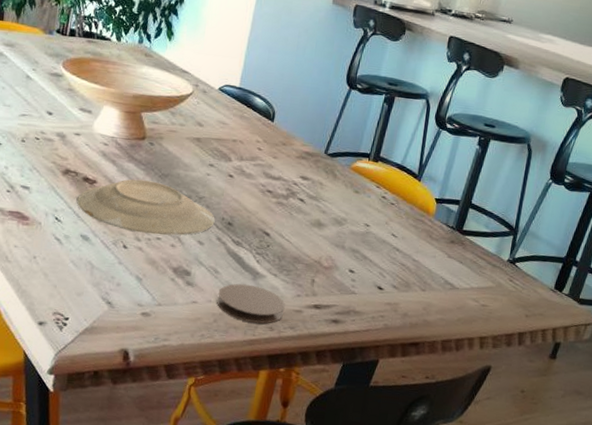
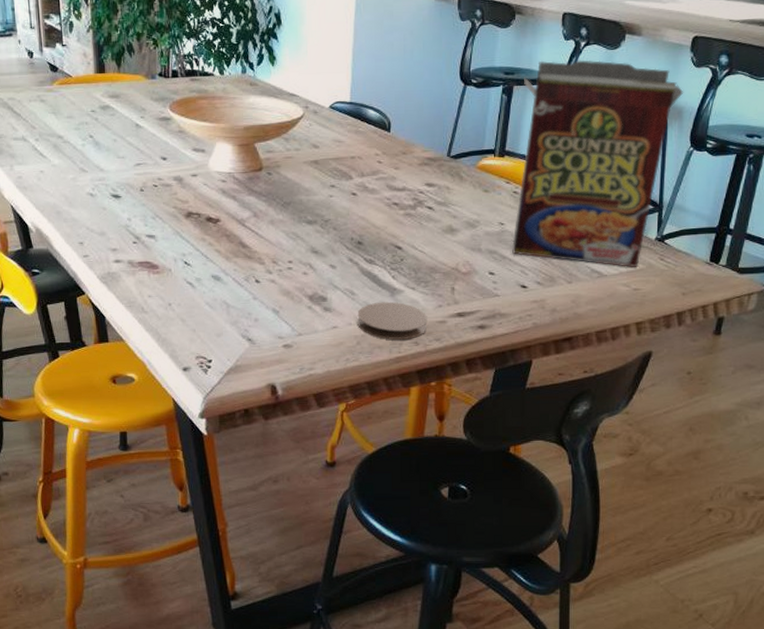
plate: present [77,179,215,236] -> none [203,211,344,265]
cereal box: none [373,77,550,284] -> present [512,60,684,267]

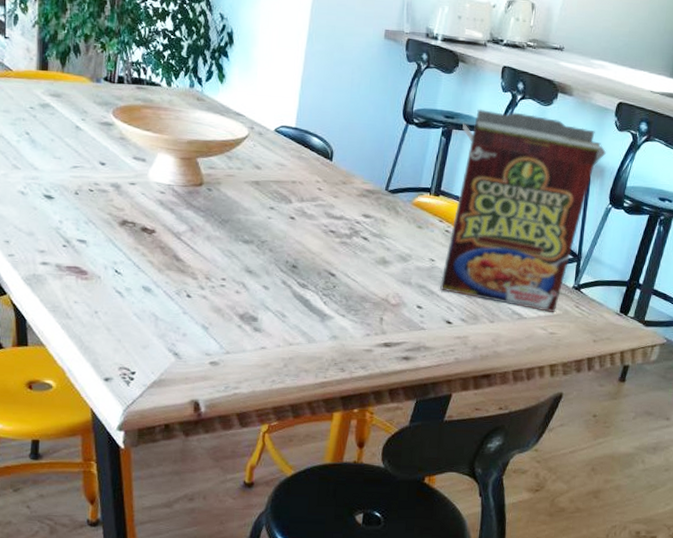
coaster: present [357,301,428,340] -> none [286,326,355,365]

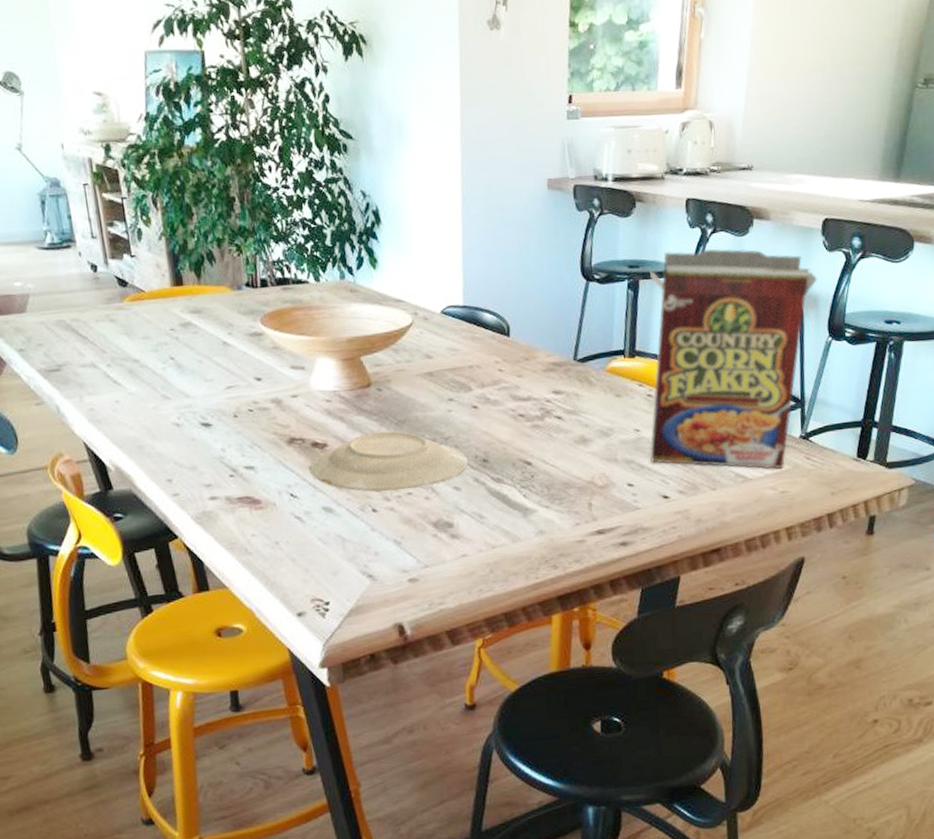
plate: none [137,226,279,282] -> present [310,431,468,492]

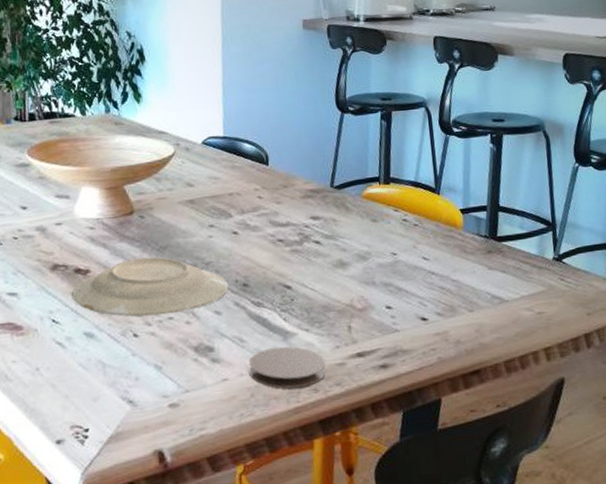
coaster: none [488,523,565,565] -> present [249,346,326,389]
cereal box: present [650,248,818,469] -> none [401,82,562,291]

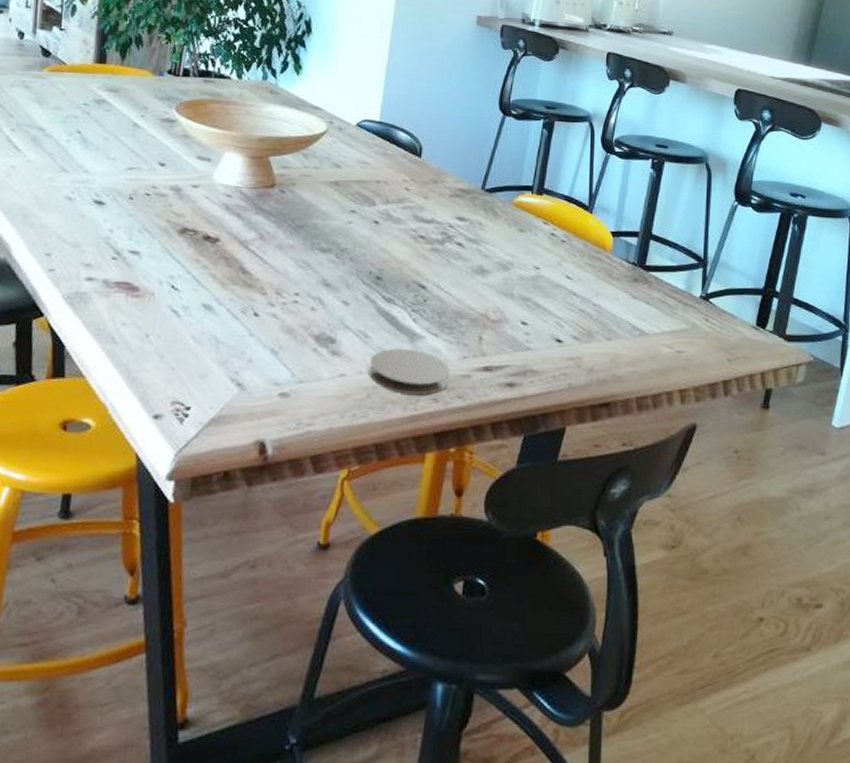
plate: present [72,257,229,317] -> none [197,233,361,298]

